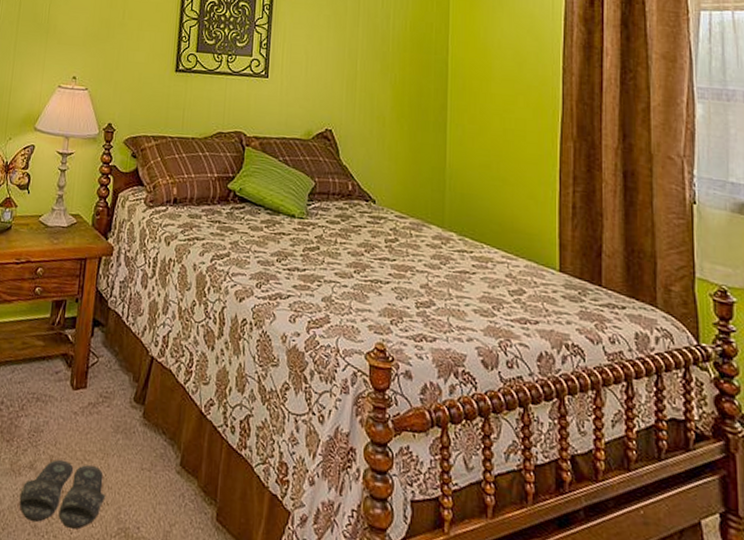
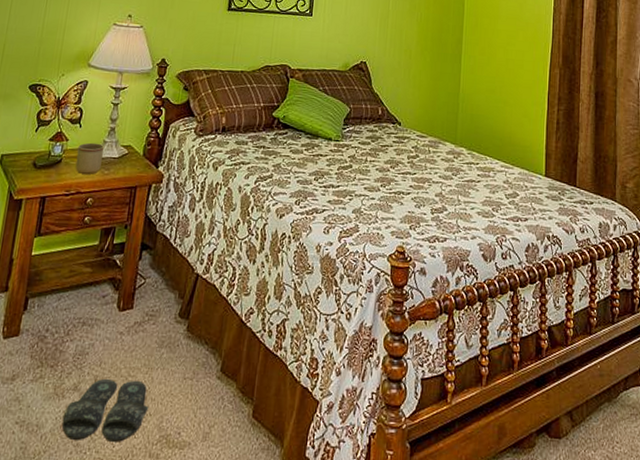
mug: none [24,209,52,243] -> present [75,142,104,174]

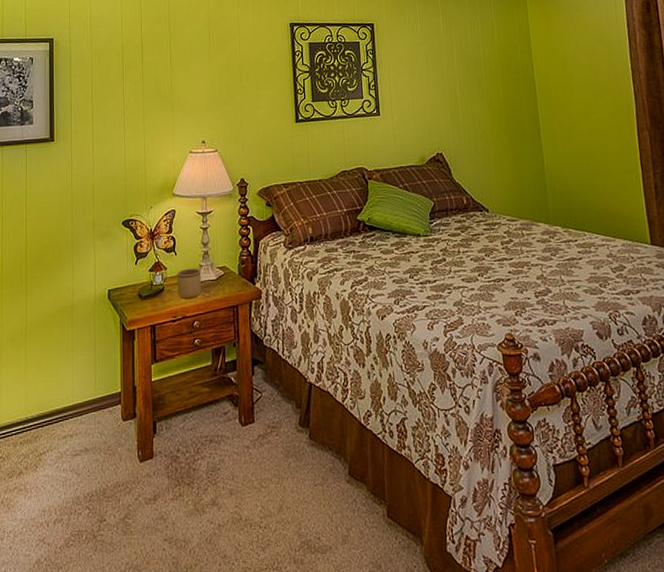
slippers: present [62,378,149,442] -> none [206,490,286,552]

